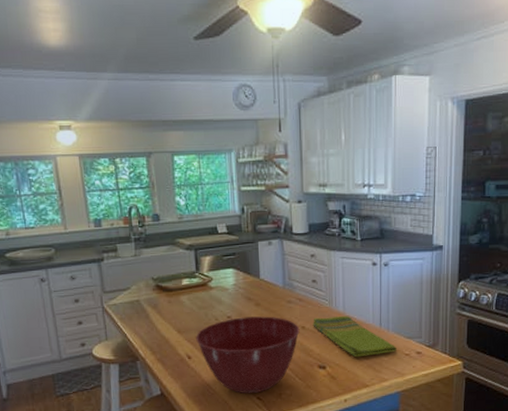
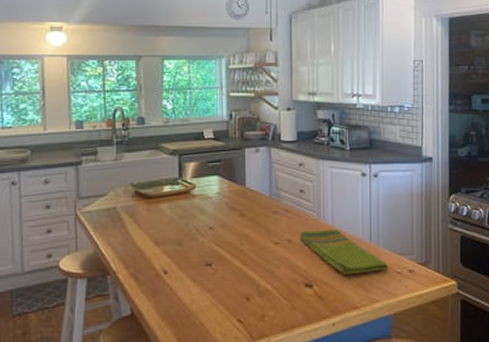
mixing bowl: present [196,316,300,394] -> none [174,228,286,316]

